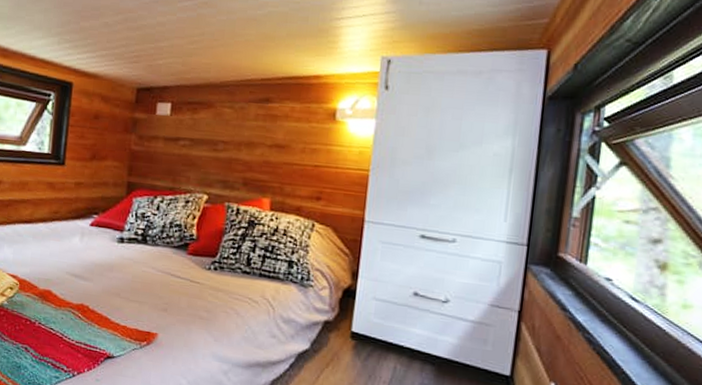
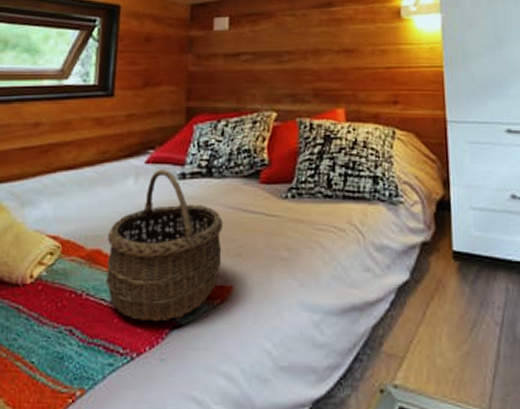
wicker basket: none [54,232,153,352] -> present [105,170,223,322]

